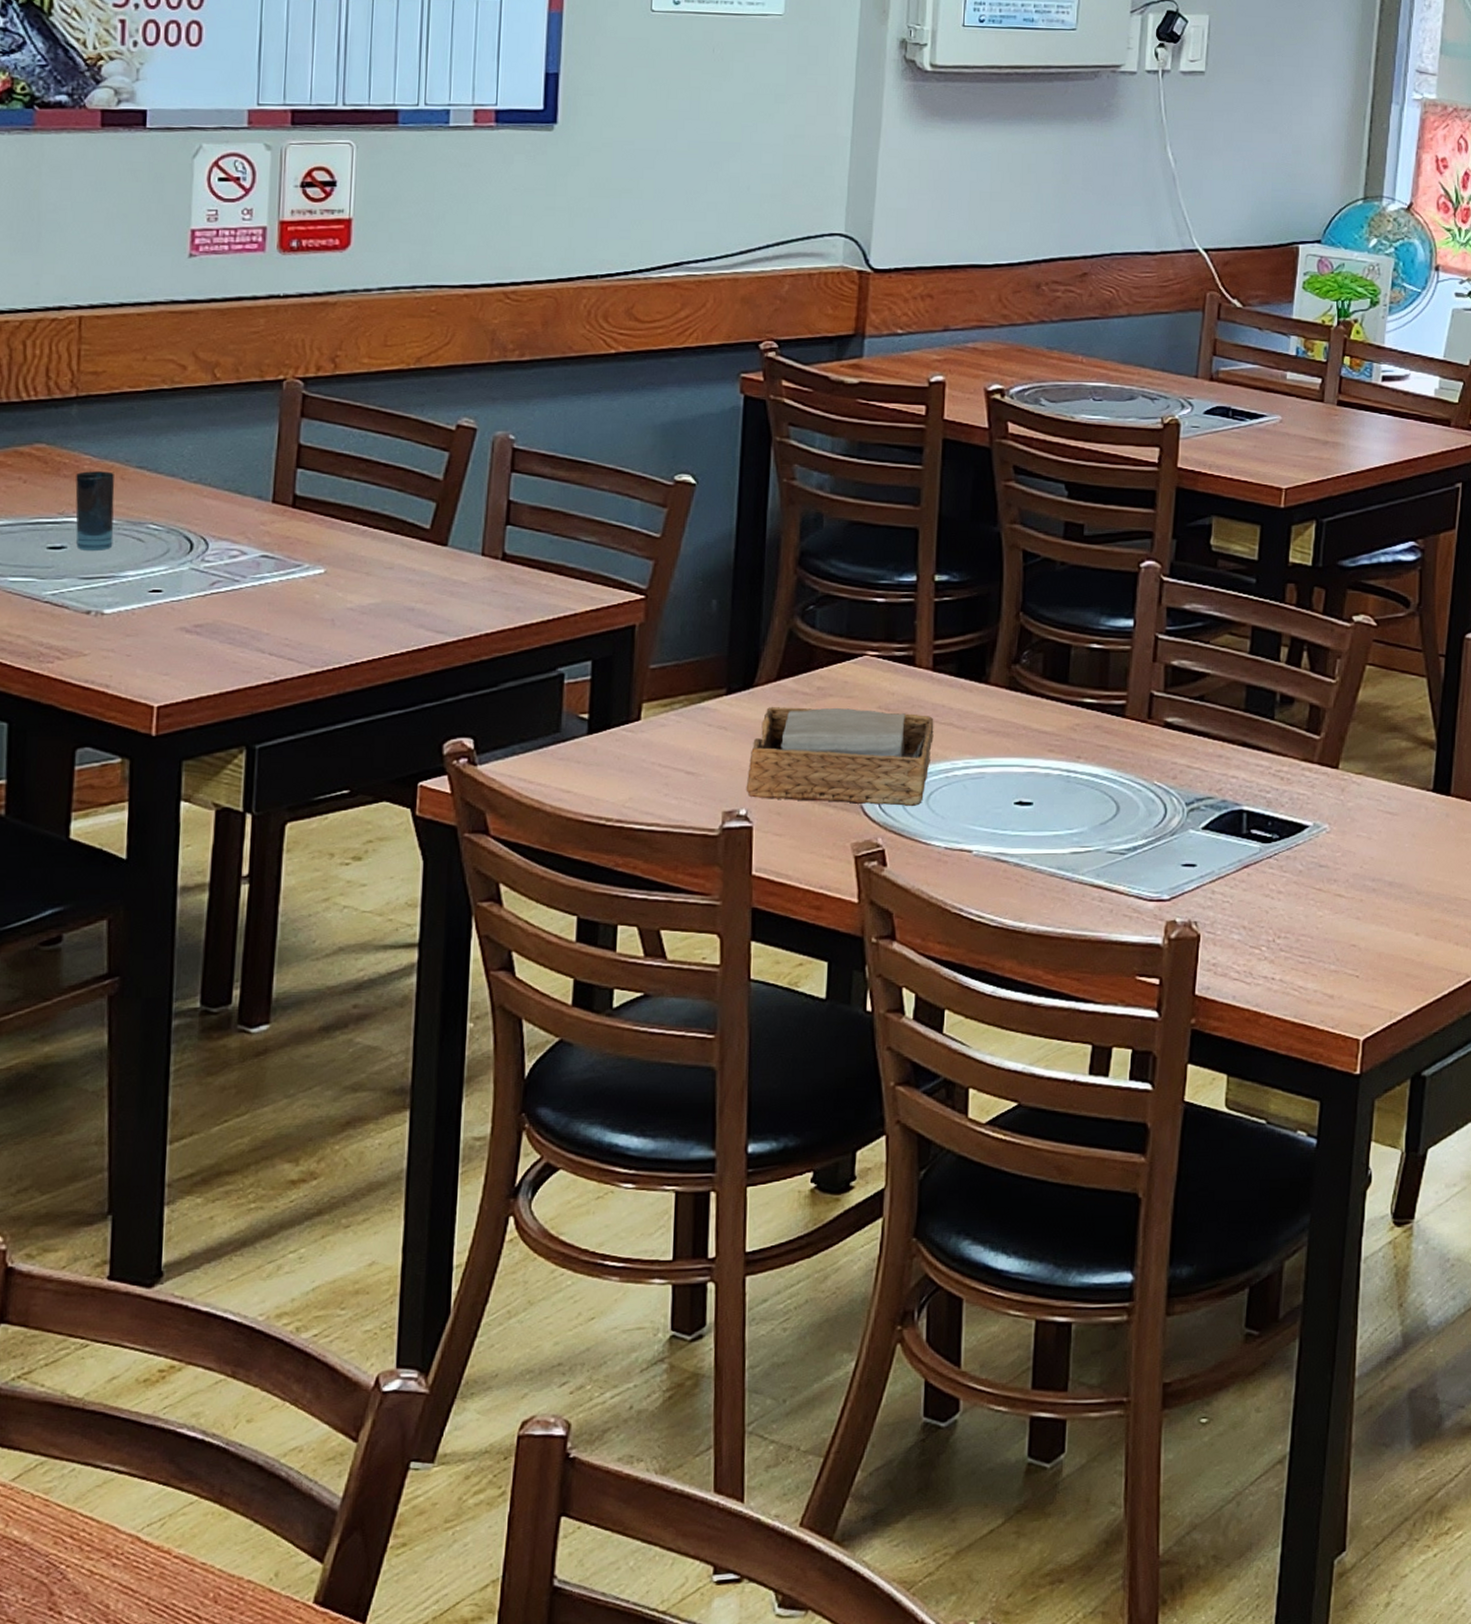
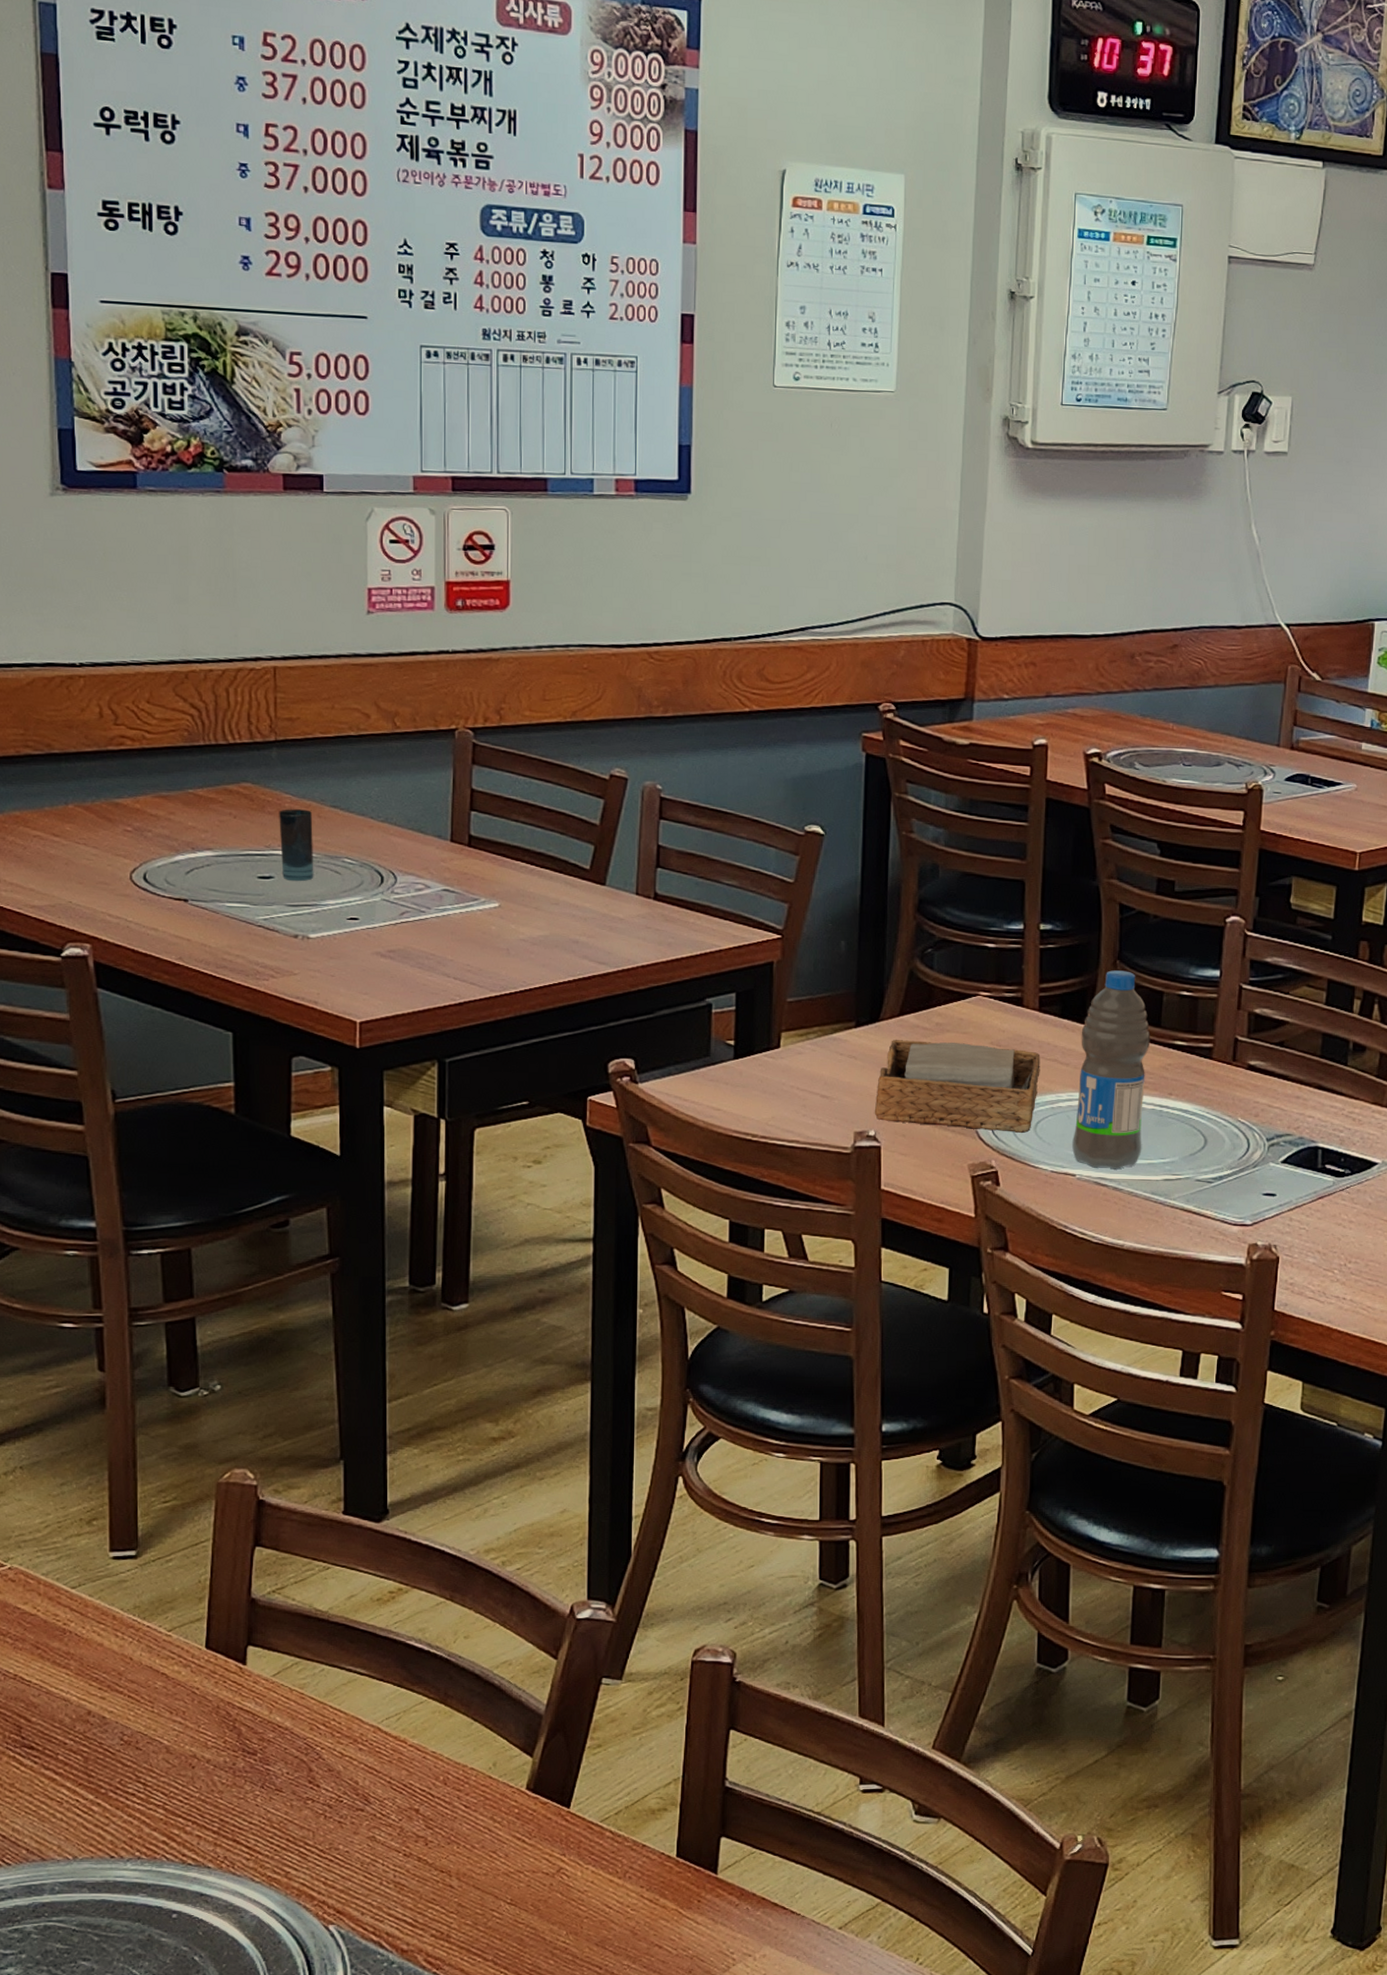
water bottle: none [968,623,1057,843] -> present [1071,970,1151,1170]

